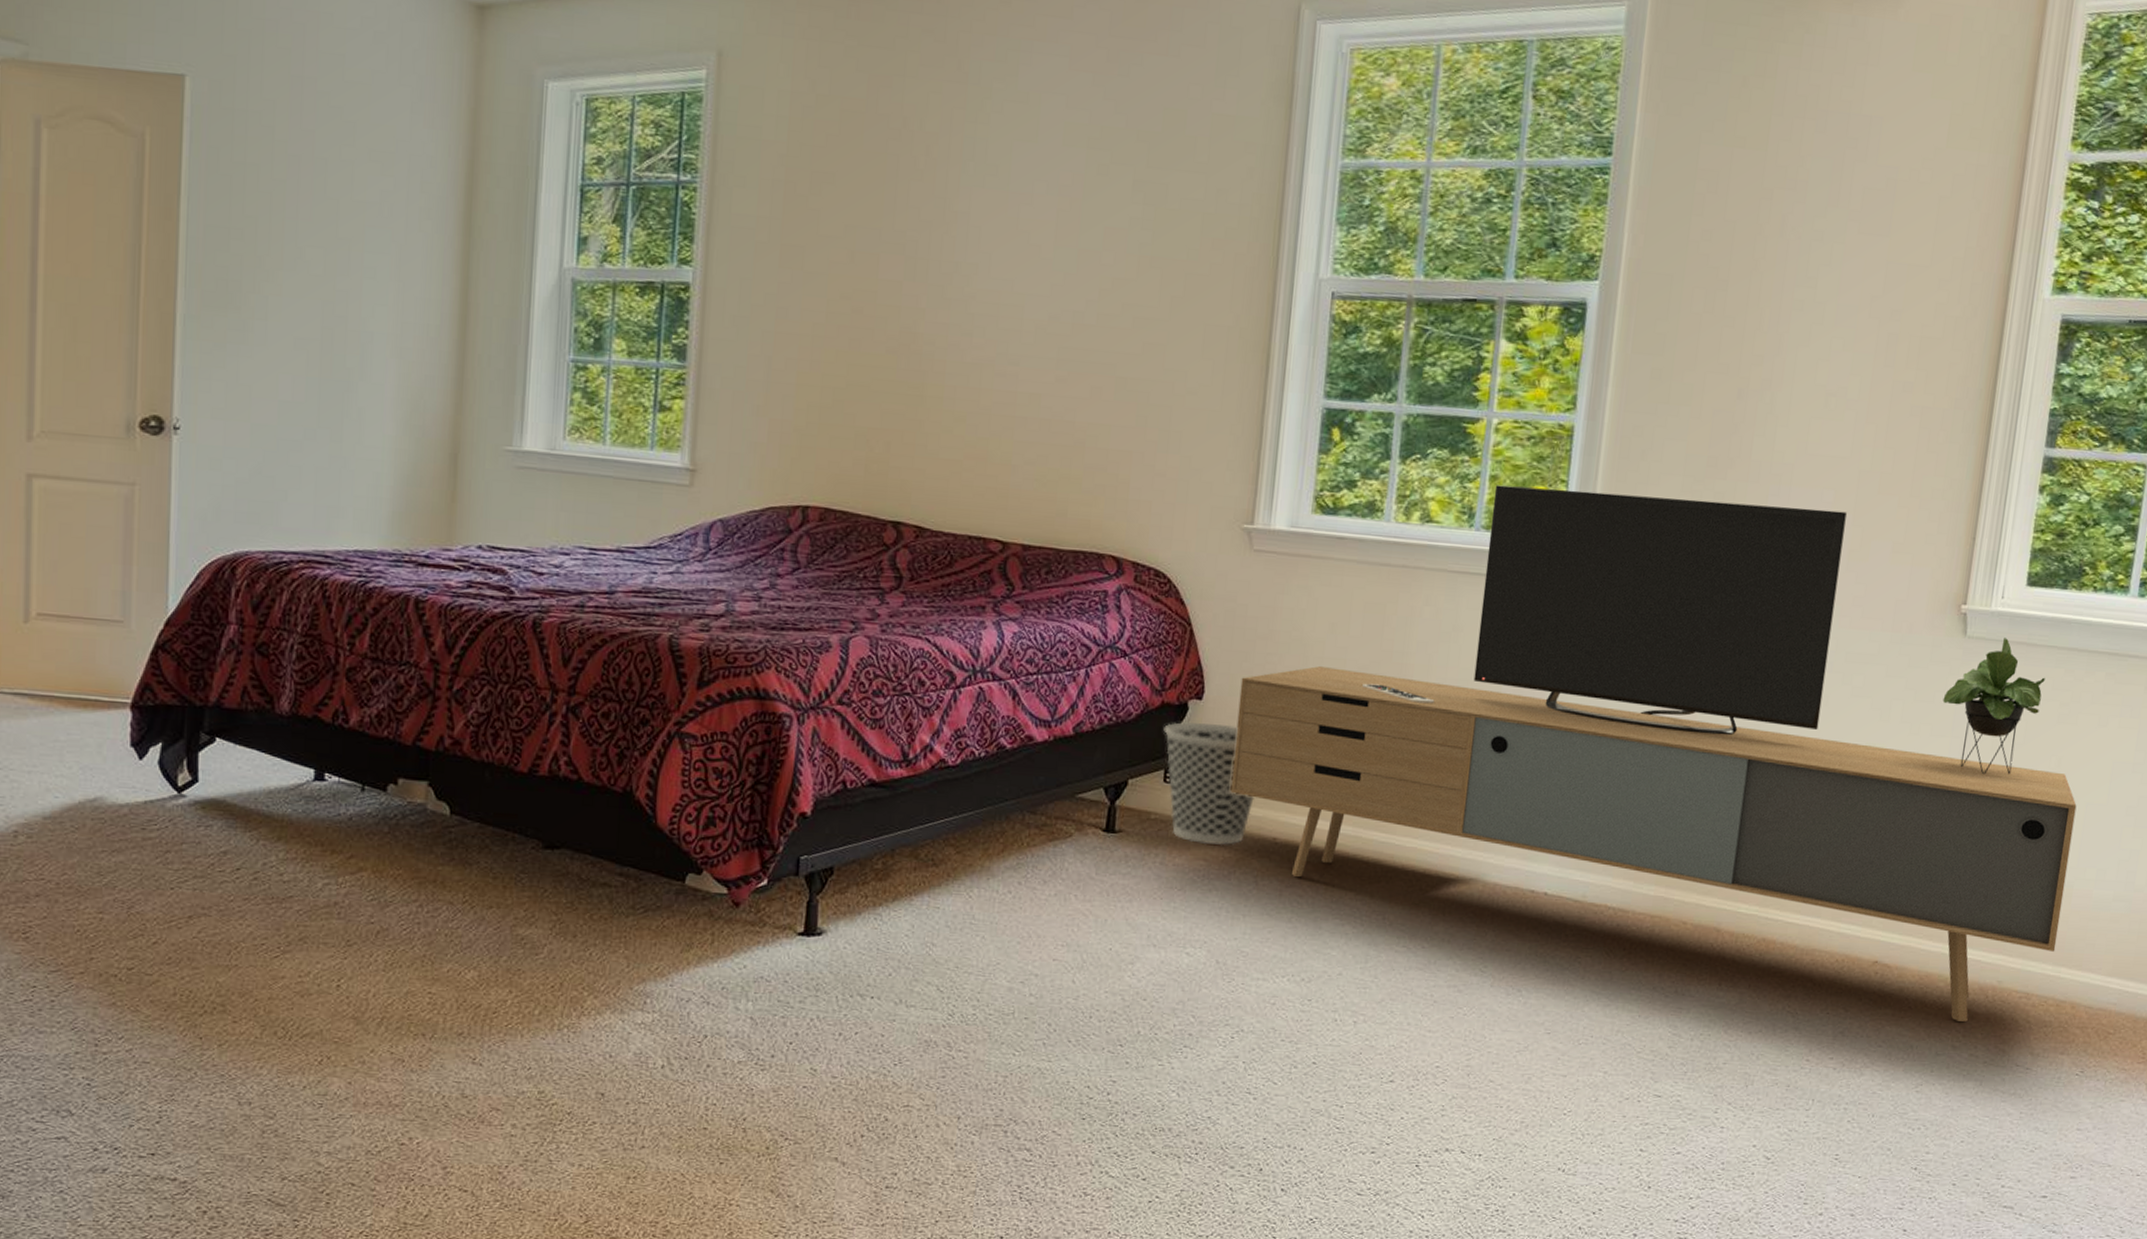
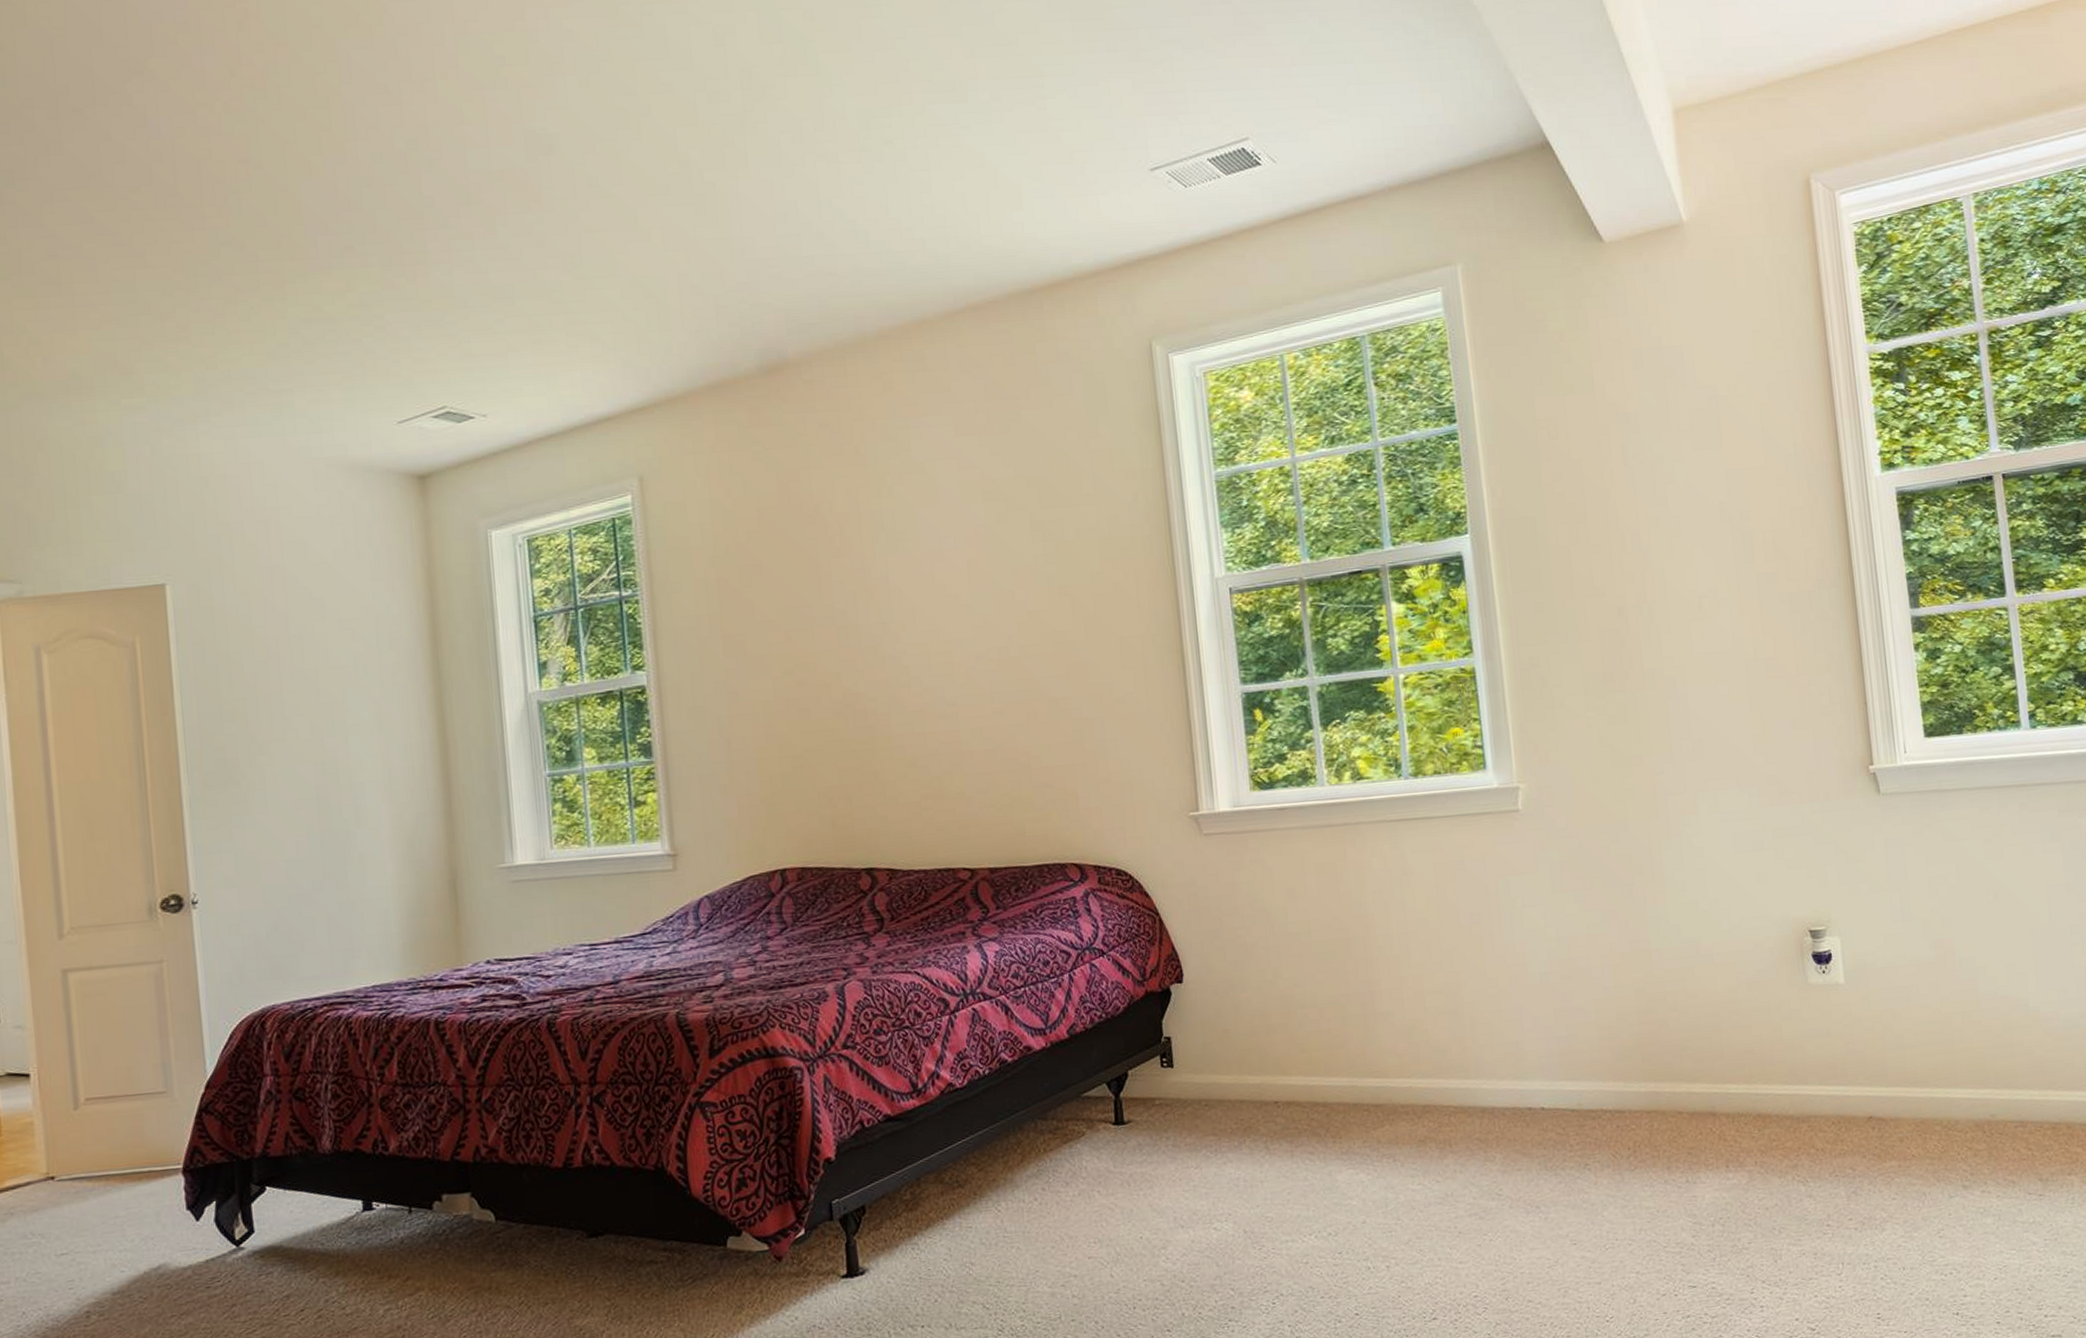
wastebasket: present [1164,721,1254,846] -> none [1152,1001,1249,1120]
media console: present [1230,485,2077,1022] -> none [1215,700,2038,1161]

